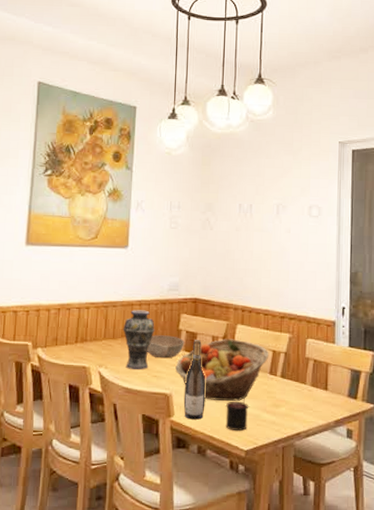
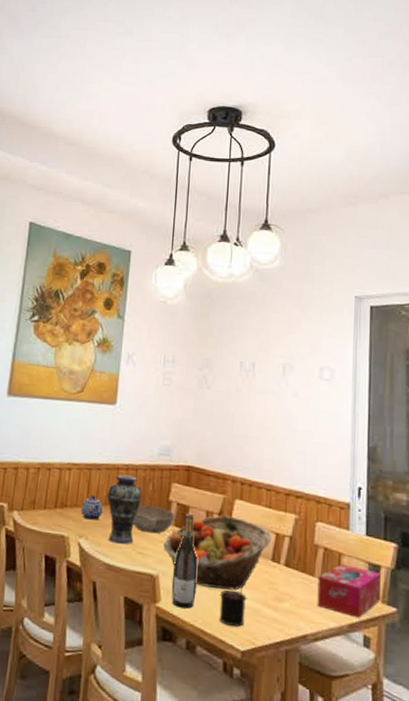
teapot: none [100,330,120,351] -> present [81,495,103,520]
tissue box: none [308,371,362,415] -> present [317,563,381,618]

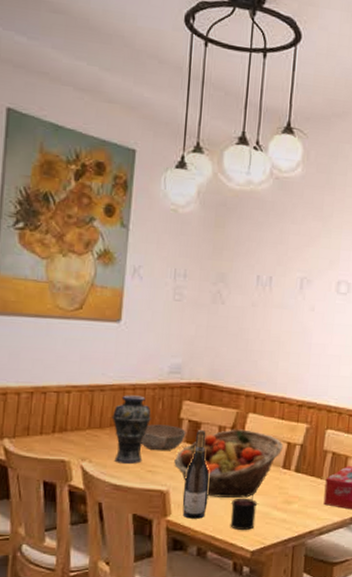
teapot: present [81,495,103,520] -> none [83,418,108,442]

